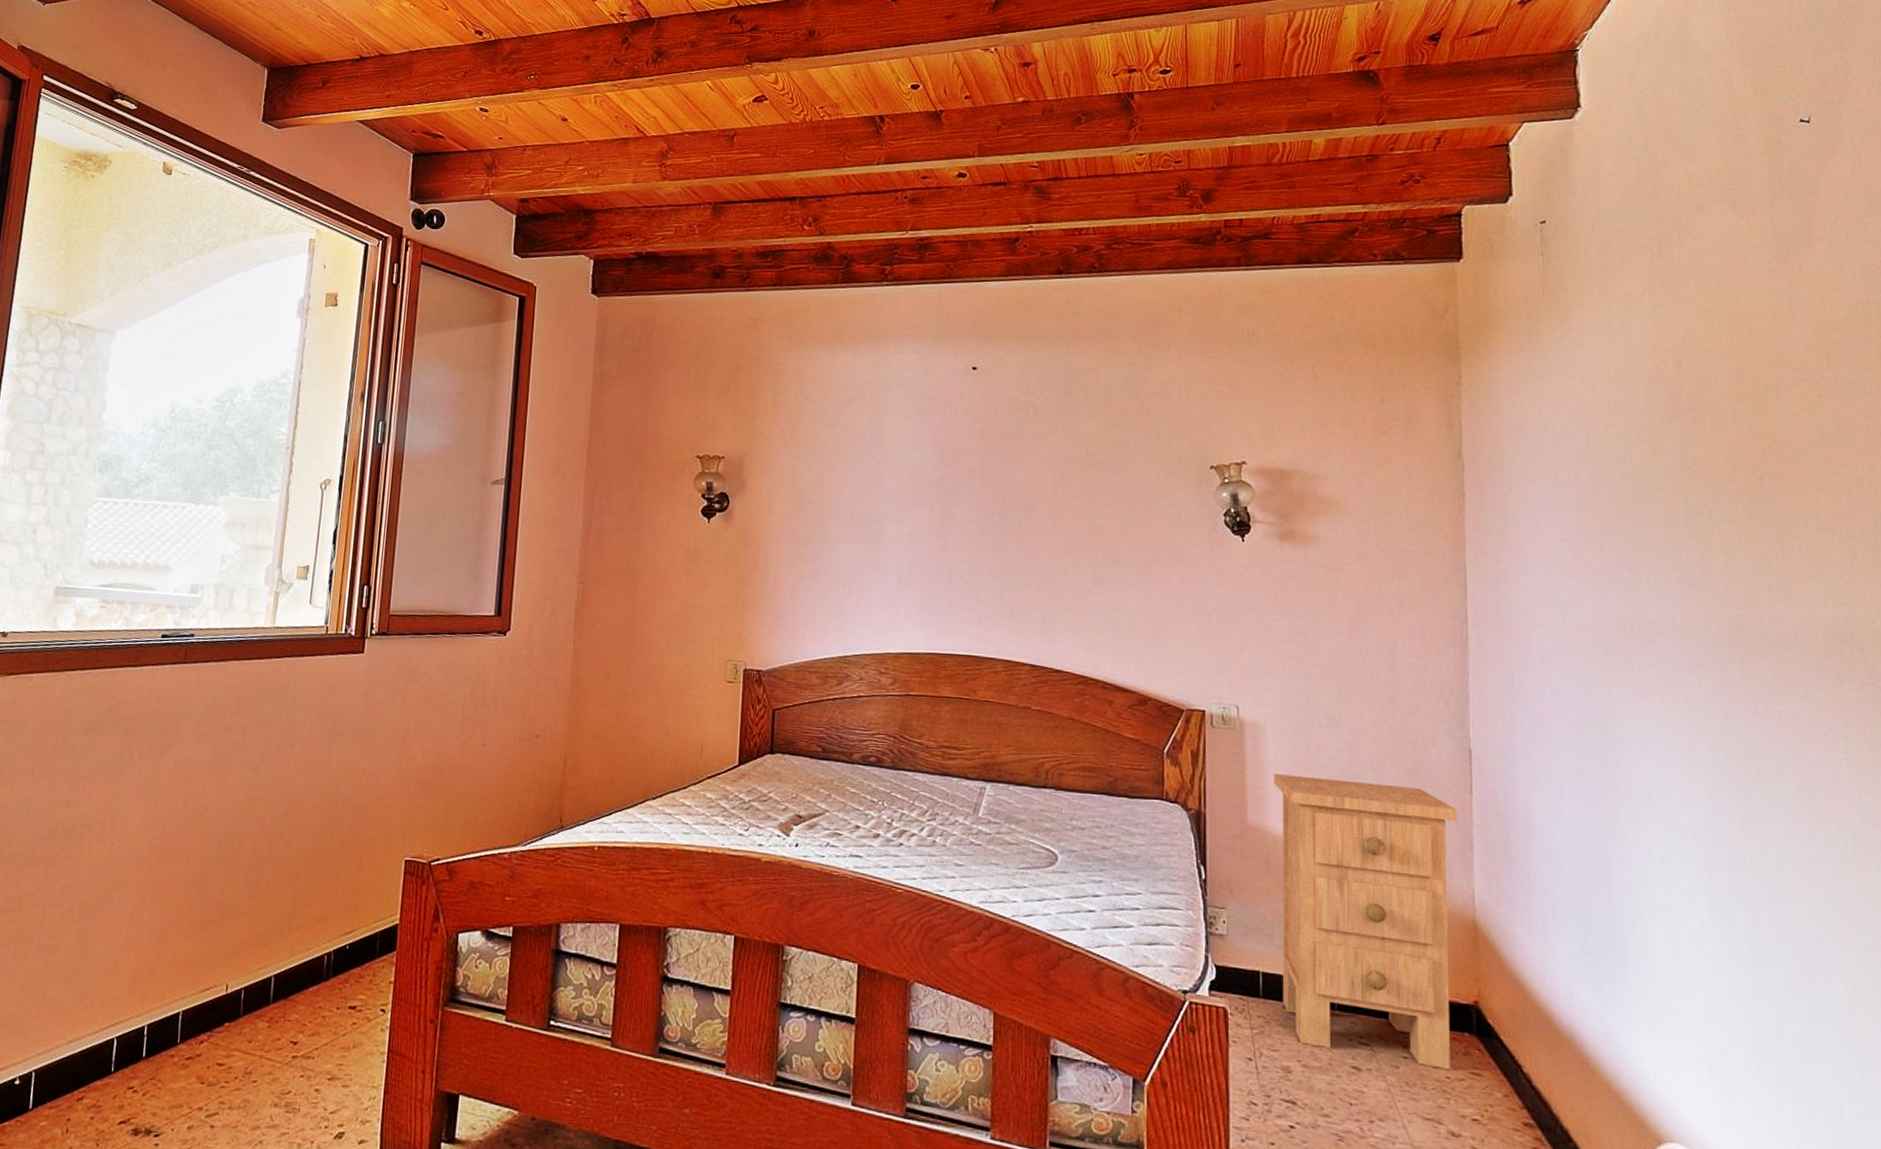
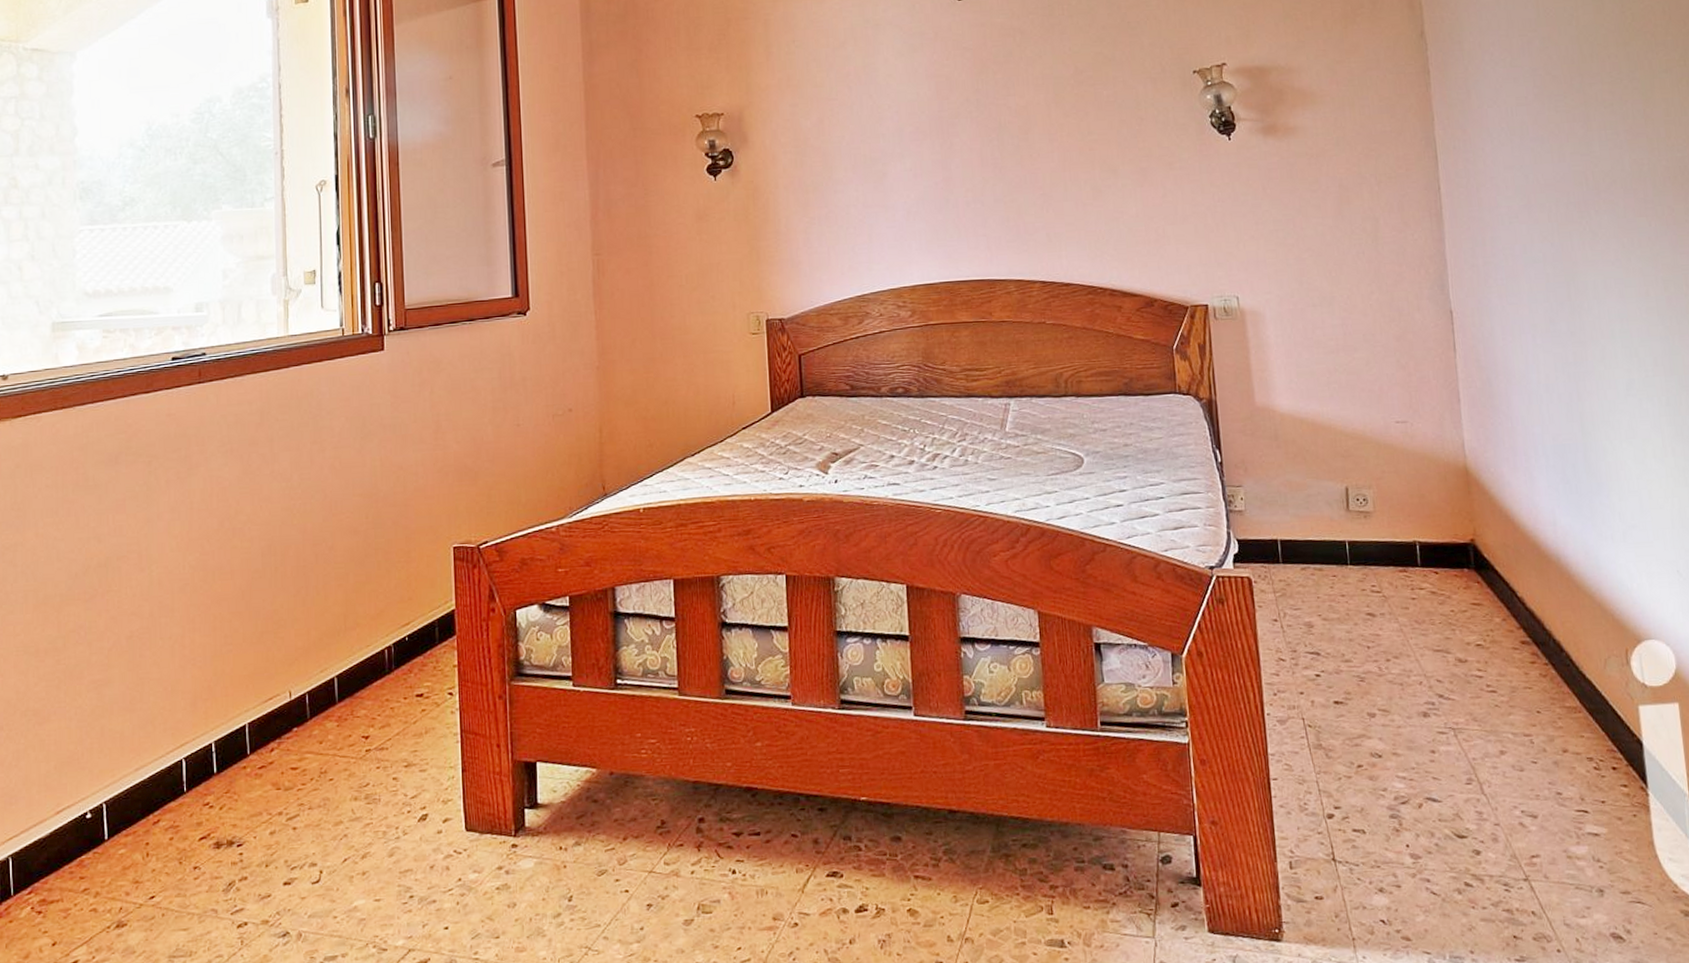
nightstand: present [1273,774,1458,1070] -> none [1275,352,1454,605]

